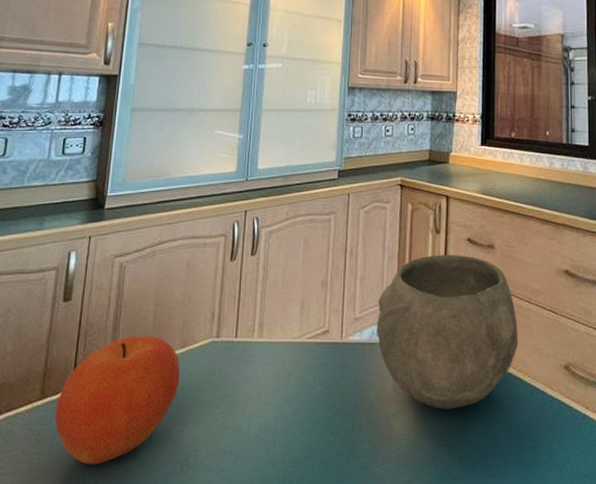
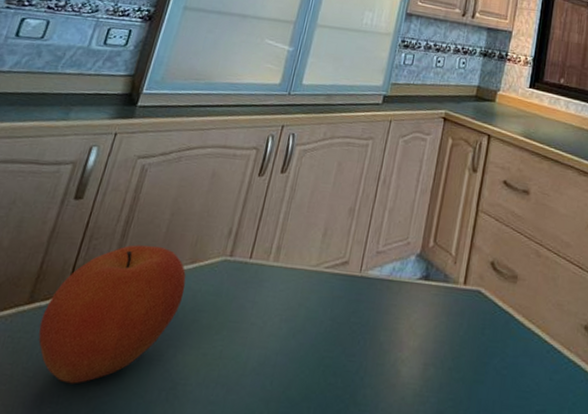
bowl: present [376,254,518,409] -> none [397,194,543,361]

